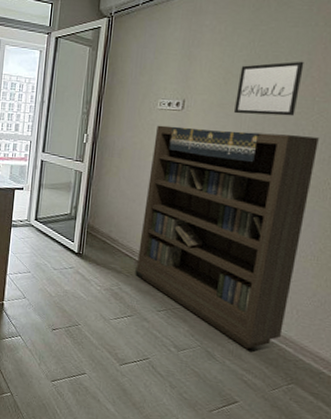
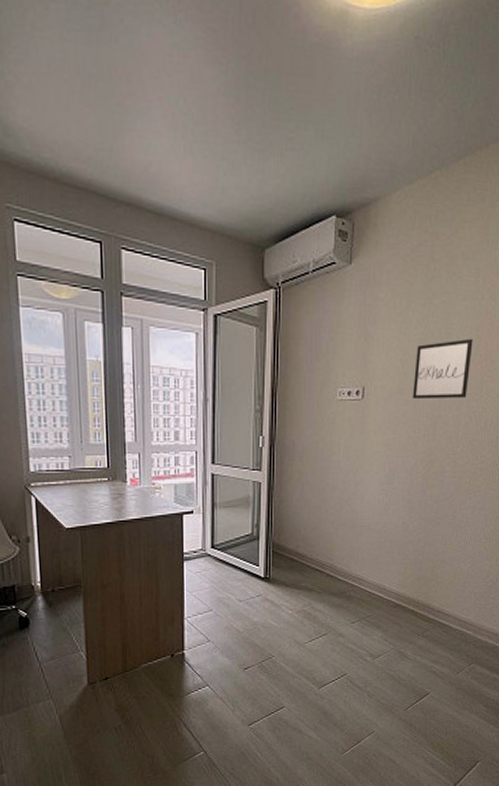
bookcase: present [136,125,319,349] -> none [328,418,488,641]

